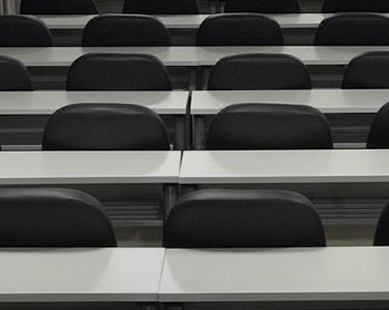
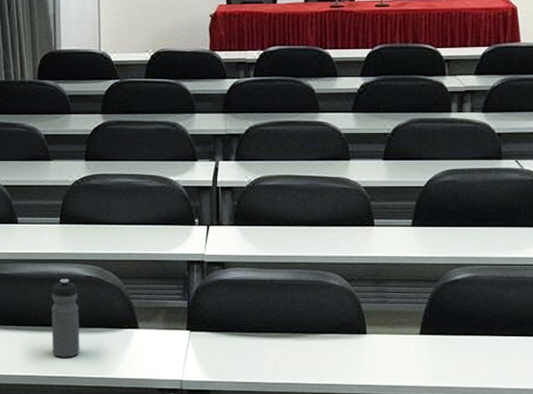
water bottle: none [34,202,62,276] -> present [51,279,80,358]

